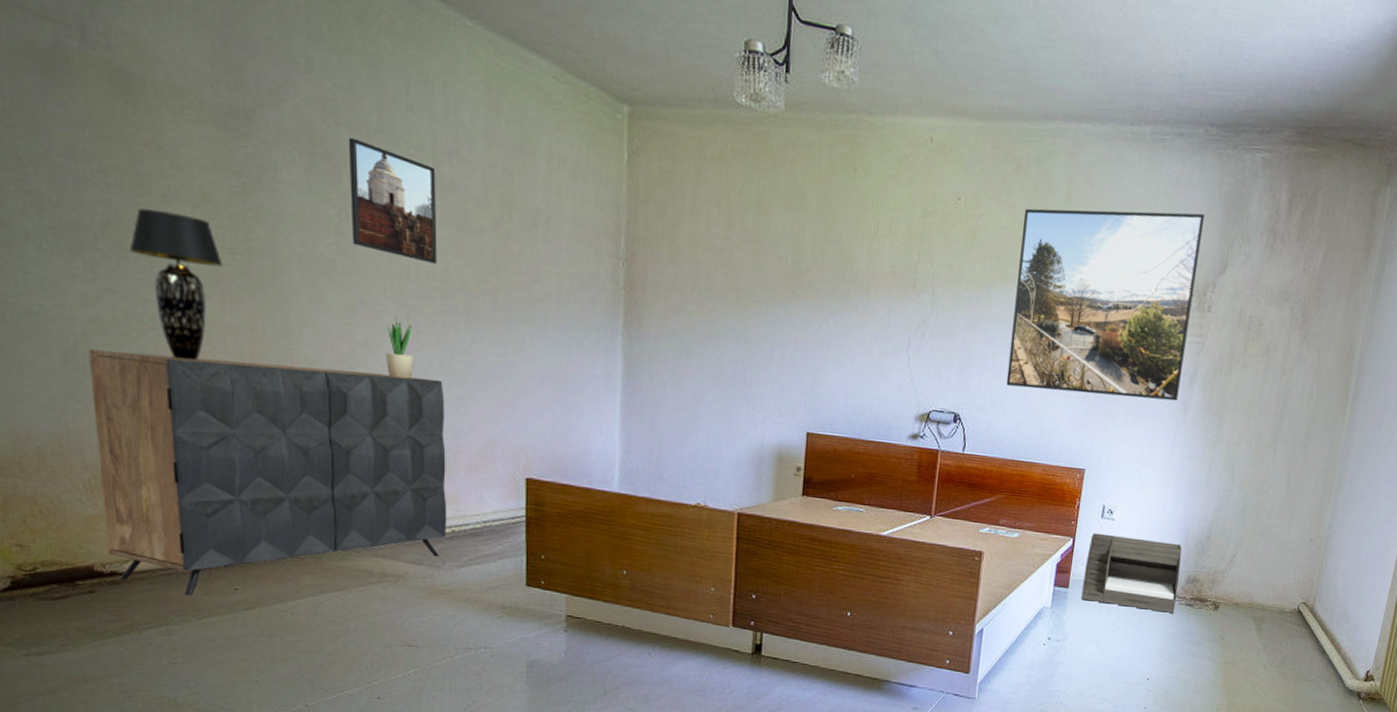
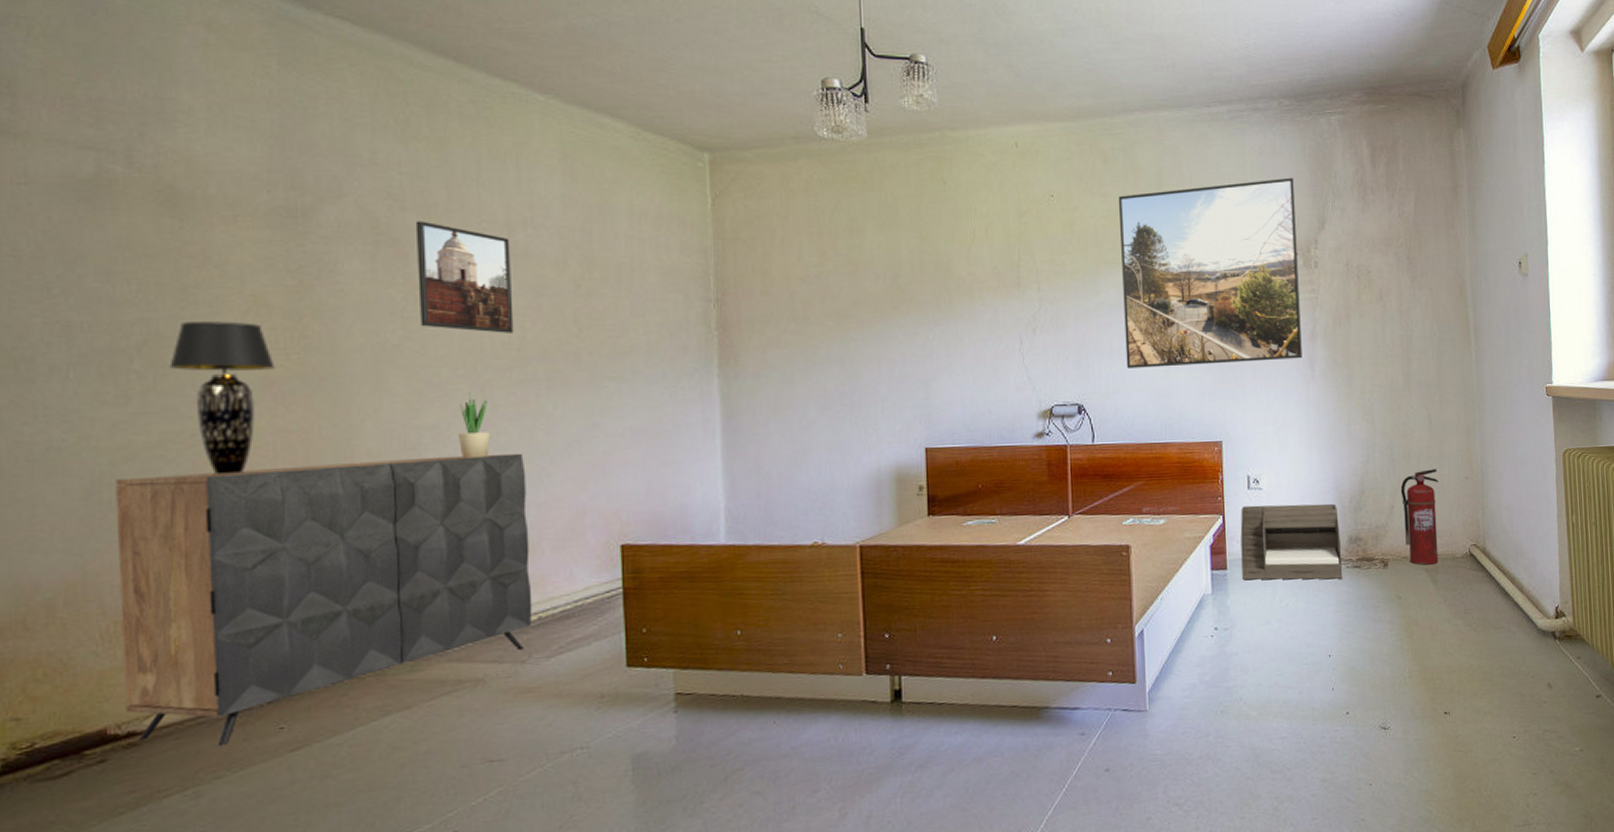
fire extinguisher: none [1239,526,1285,615] -> present [1400,469,1439,566]

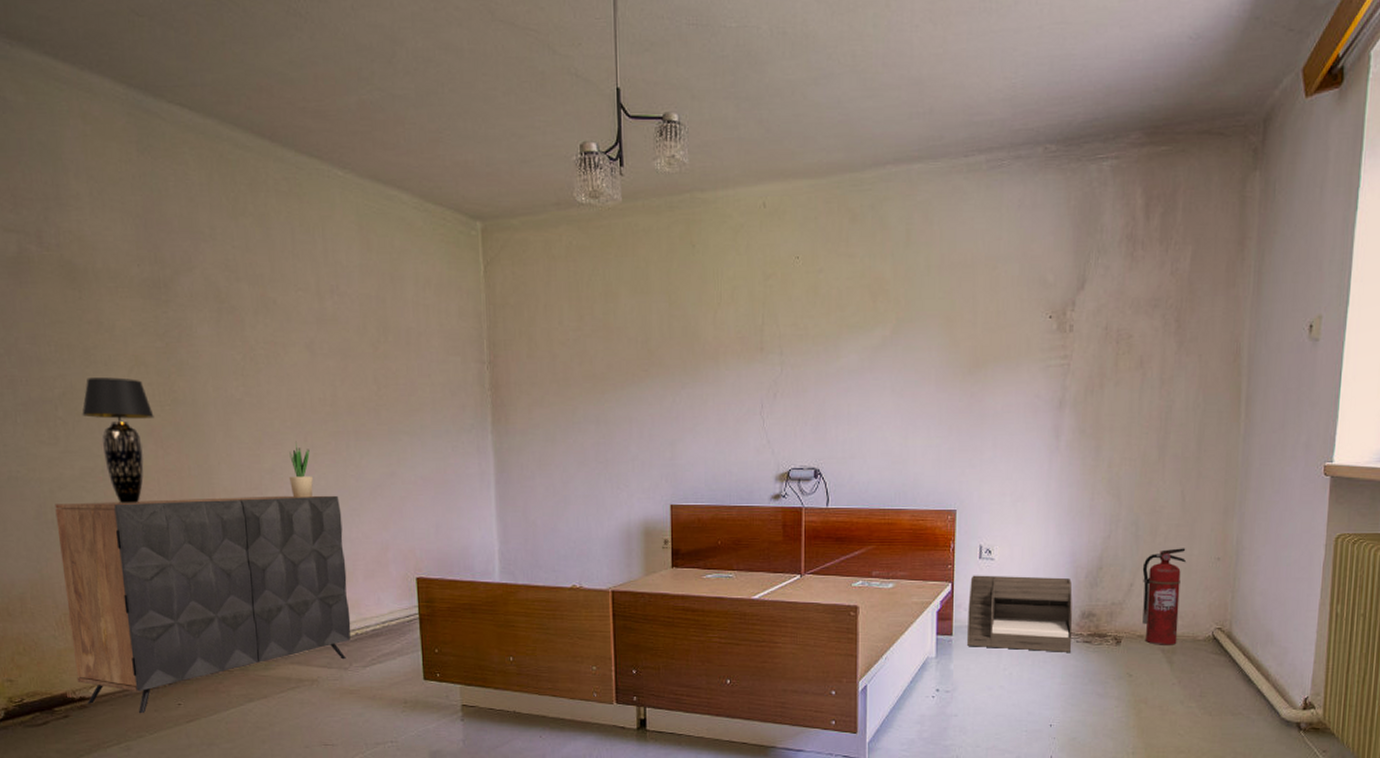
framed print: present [415,221,514,333] -> none [247,290,327,391]
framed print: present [1118,177,1302,368] -> none [864,232,1054,434]

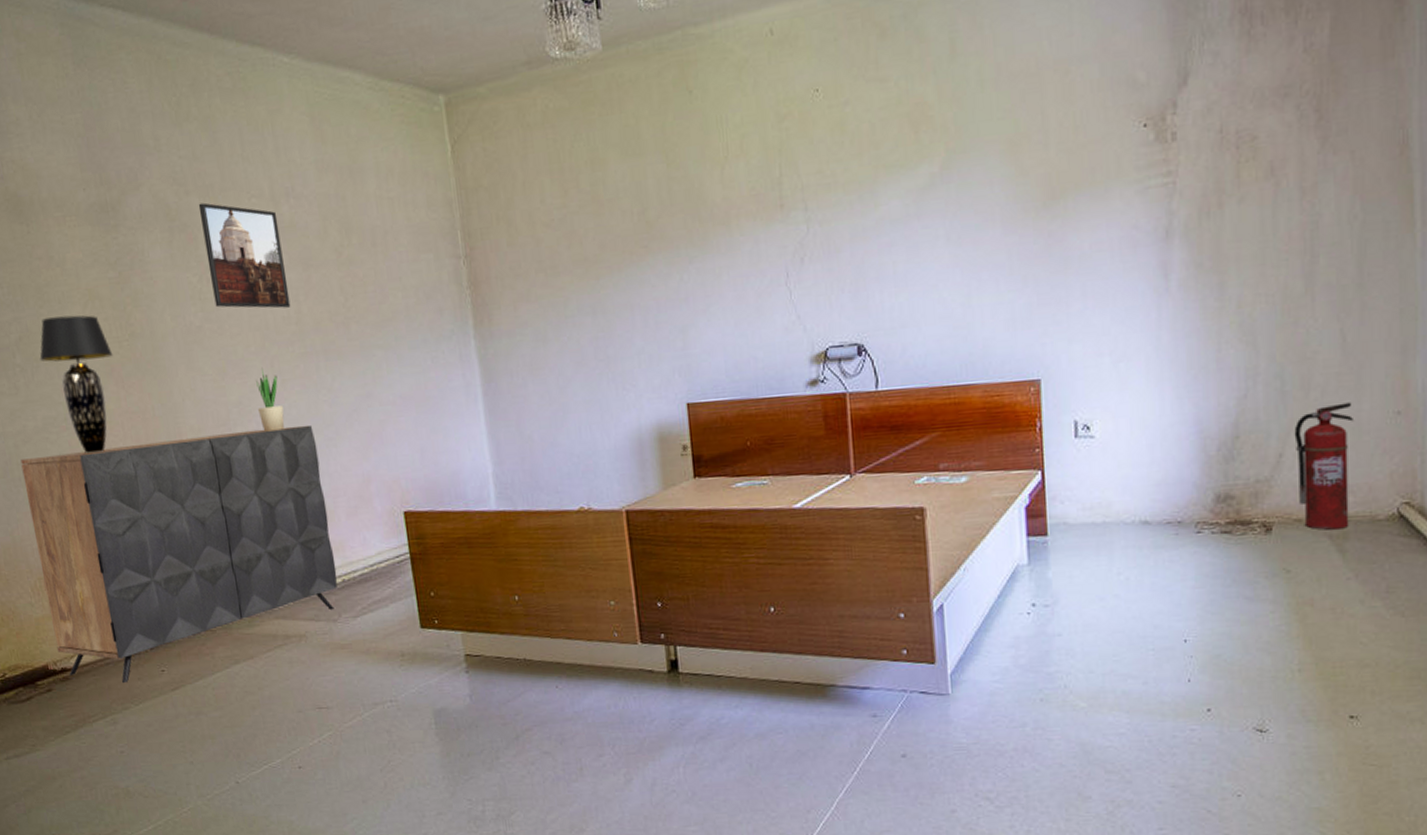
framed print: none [247,290,327,391] -> present [198,202,291,309]
bed: present [967,575,1073,652] -> none [1065,453,1206,548]

